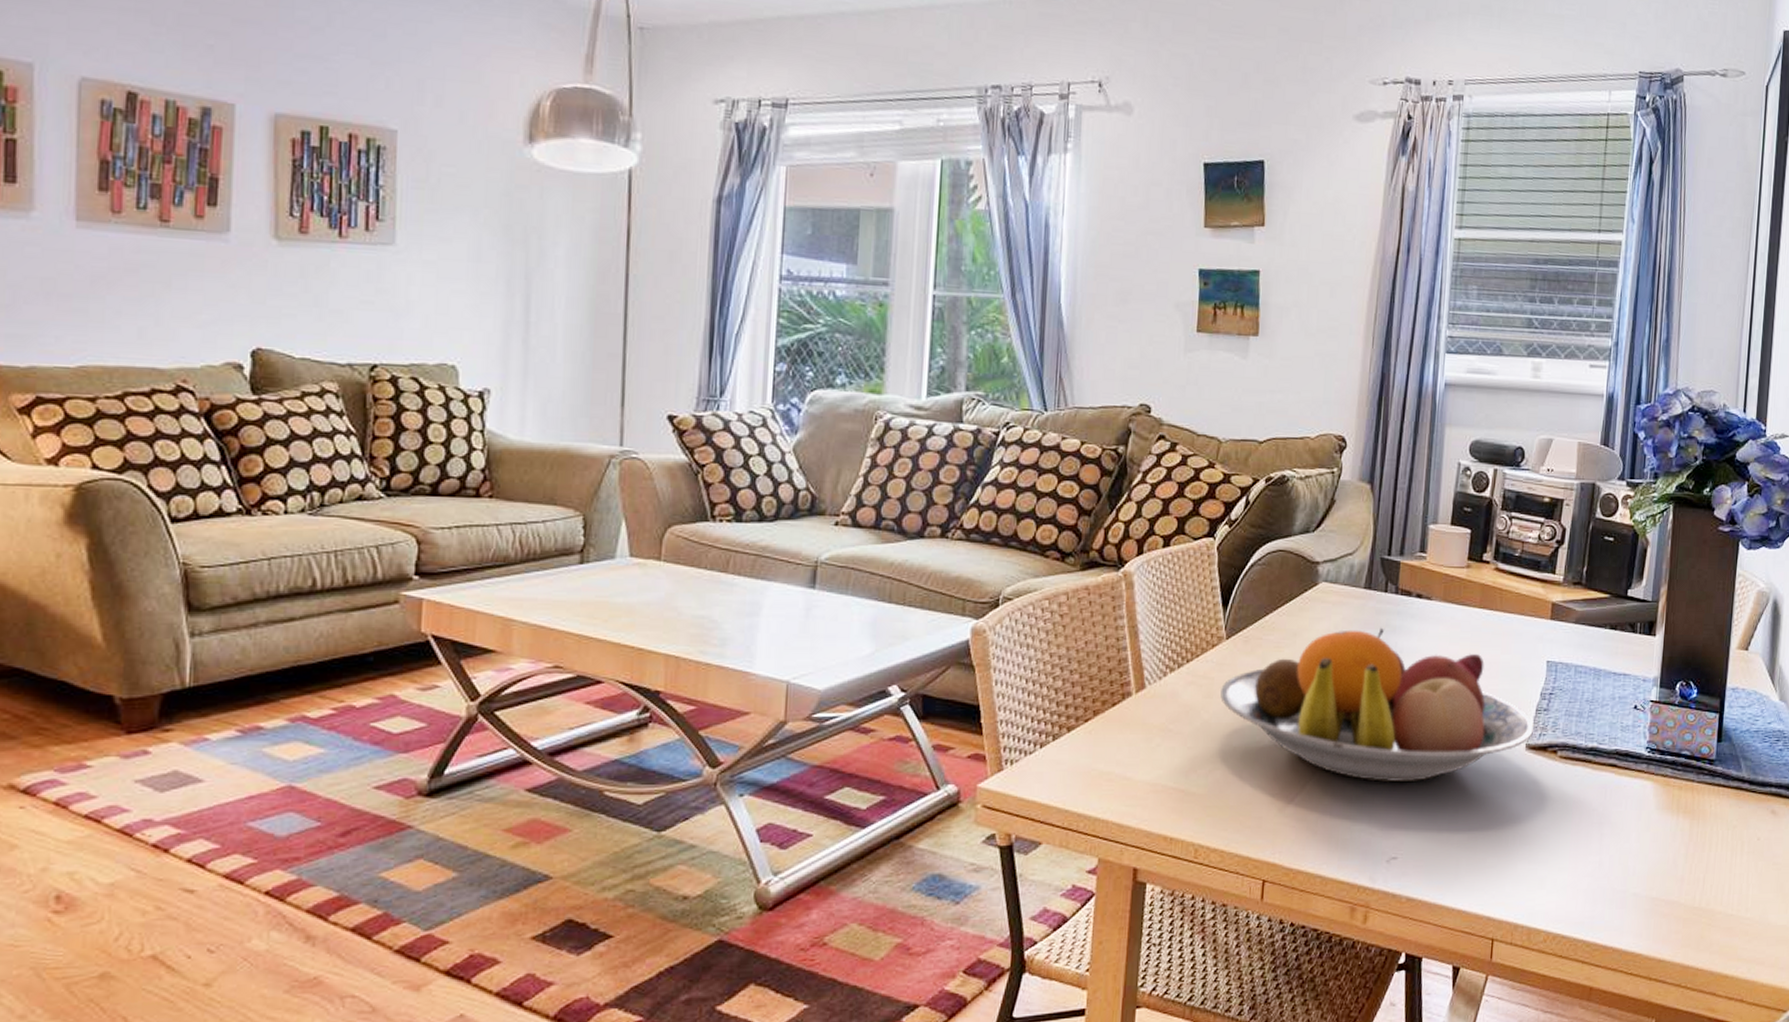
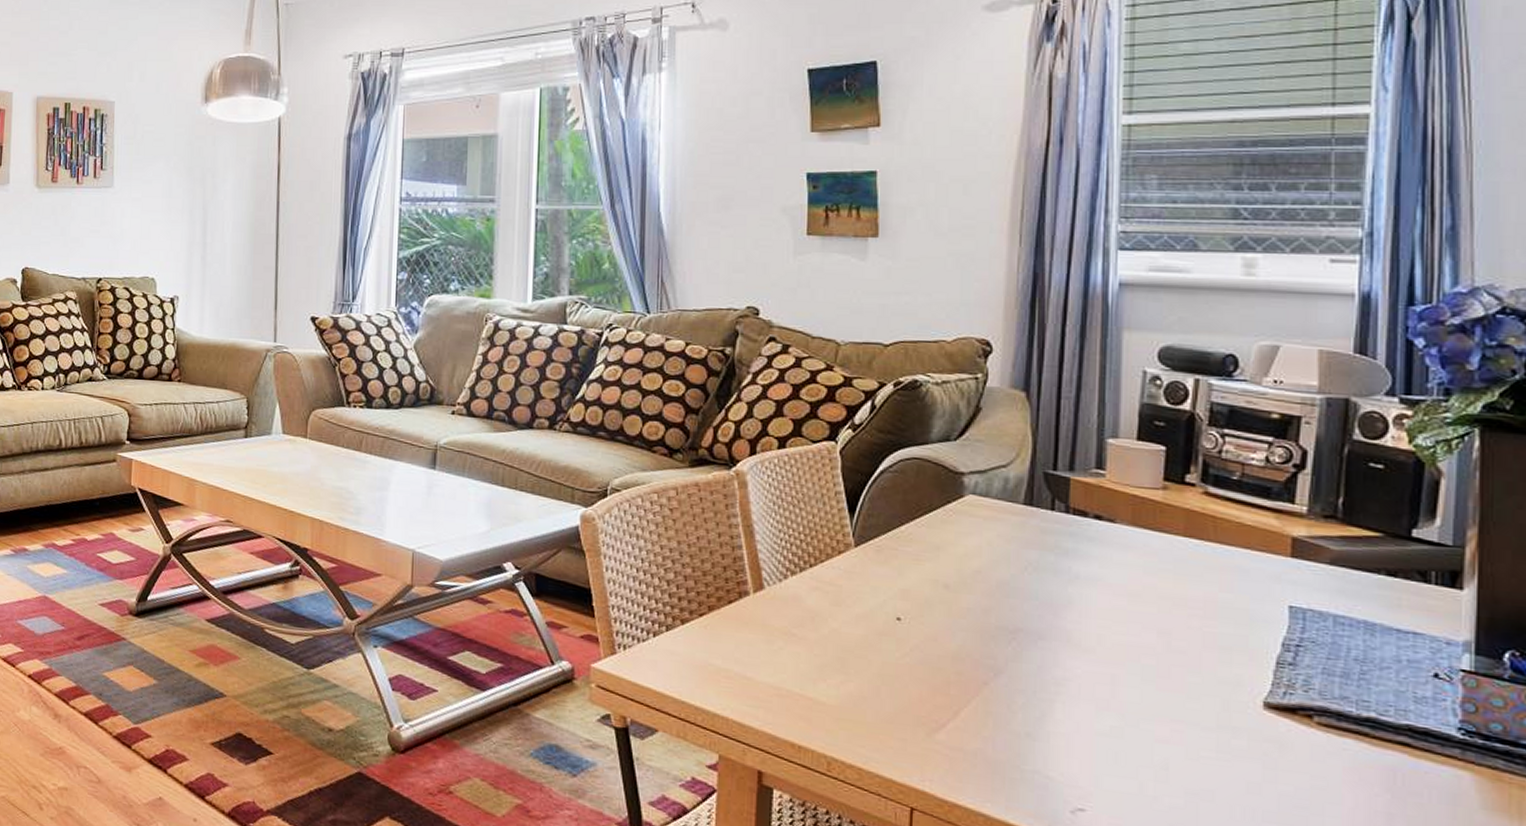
fruit bowl: present [1220,627,1534,782] -> none [850,548,1274,727]

